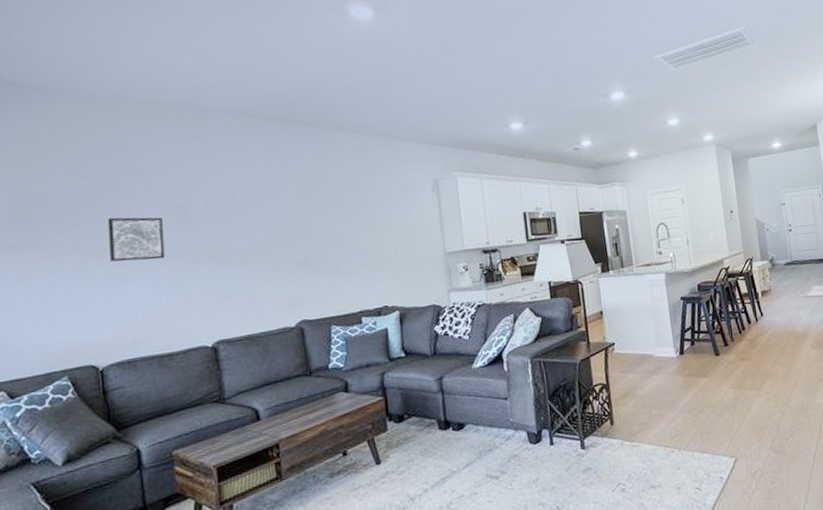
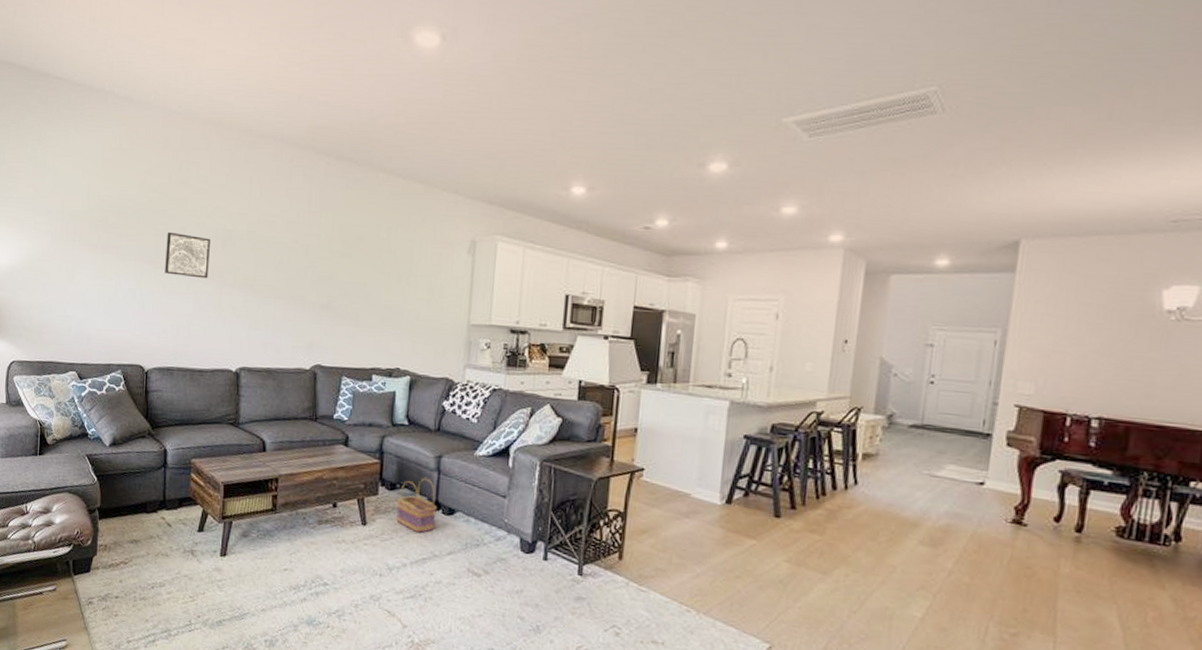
basket: none [408,401,448,456] -> present [396,478,437,533]

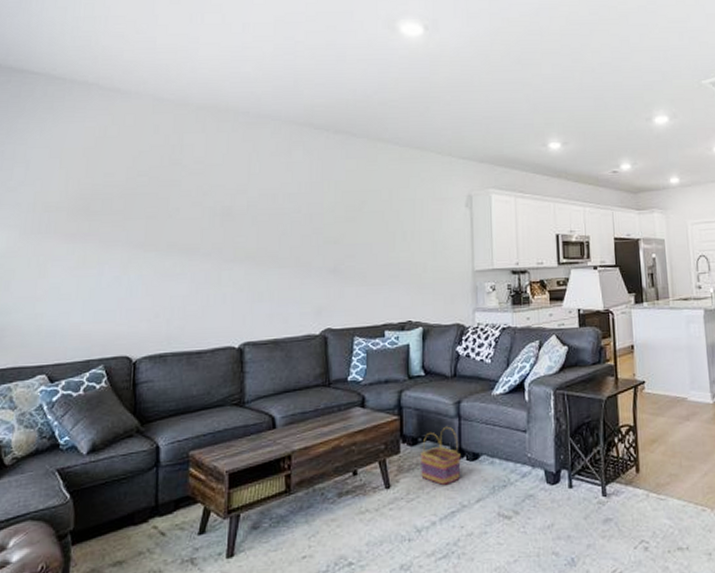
wall art: present [165,231,210,279] -> none [156,213,207,257]

